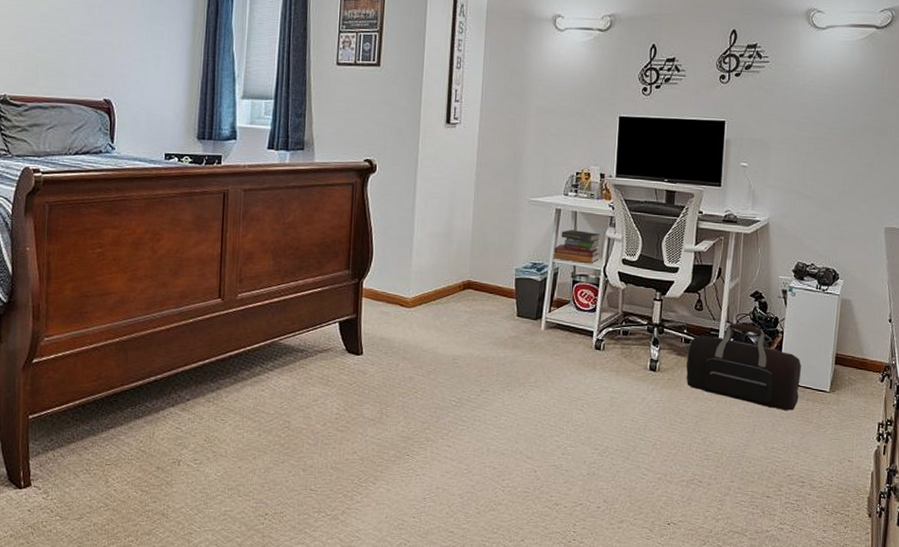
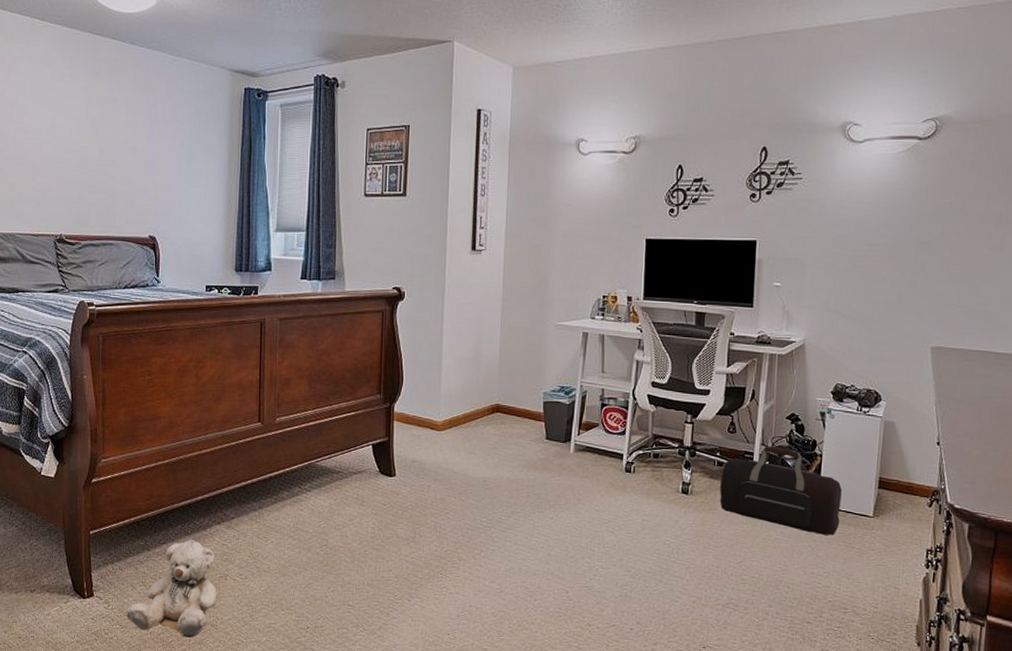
teddy bear: none [68,422,169,528] -> present [127,539,217,638]
books: present [553,230,600,263] -> none [581,353,629,386]

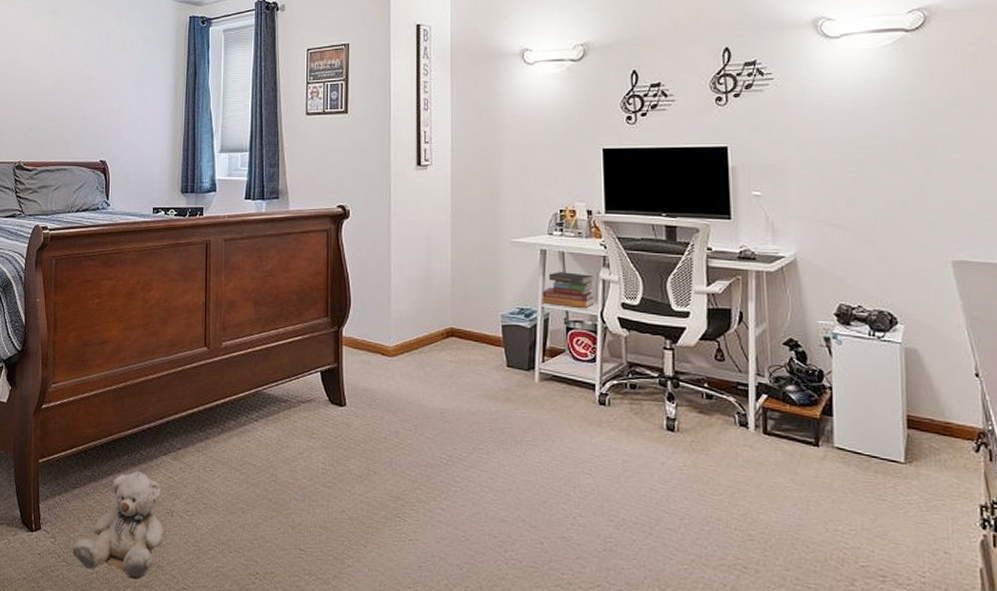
books: none [581,353,629,386] -> present [542,272,595,308]
duffel bag: present [719,445,842,535] -> none [711,376,863,485]

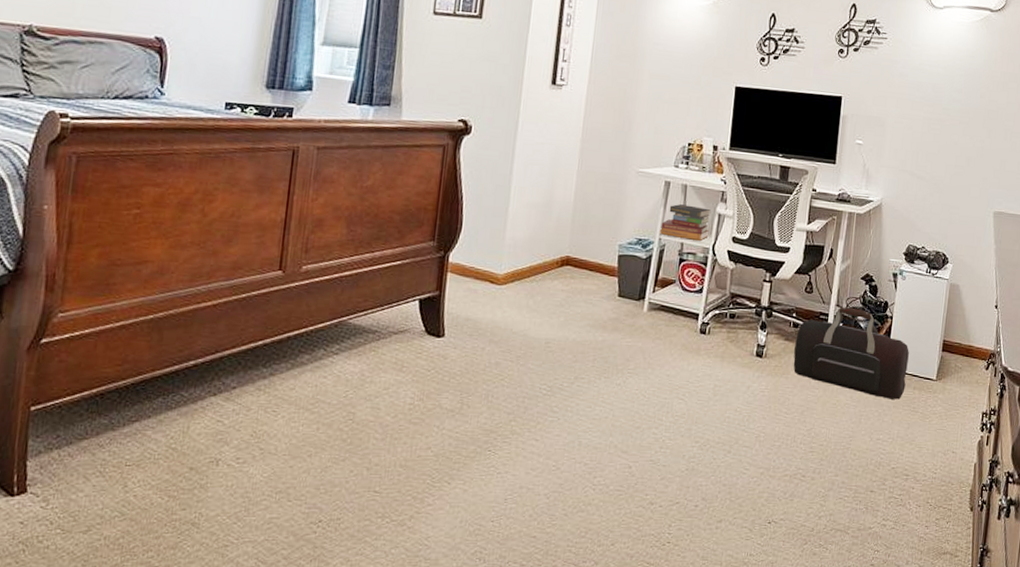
teddy bear: present [73,470,163,580] -> none [72,414,205,541]
duffel bag: none [711,376,863,485] -> present [793,306,909,400]

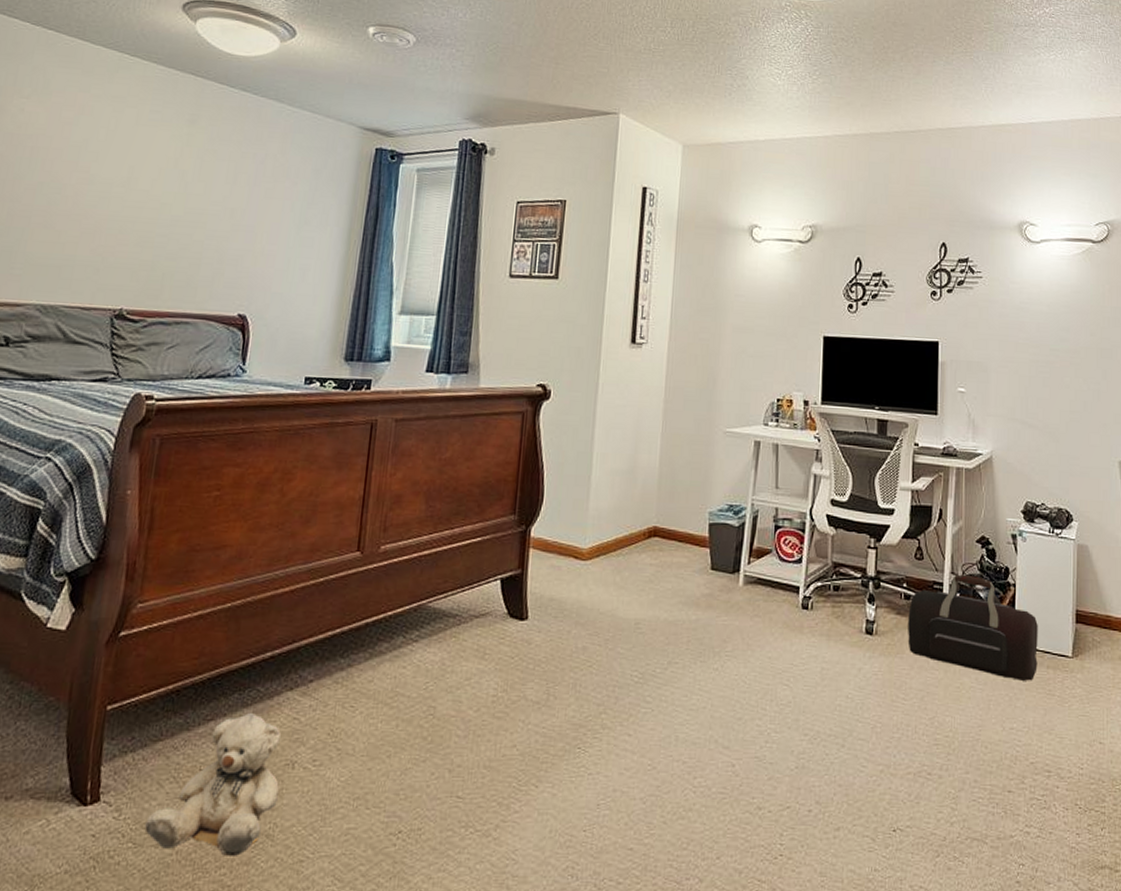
teddy bear: none [72,414,205,541] -> present [145,712,281,856]
books: present [660,204,710,241] -> none [752,465,805,505]

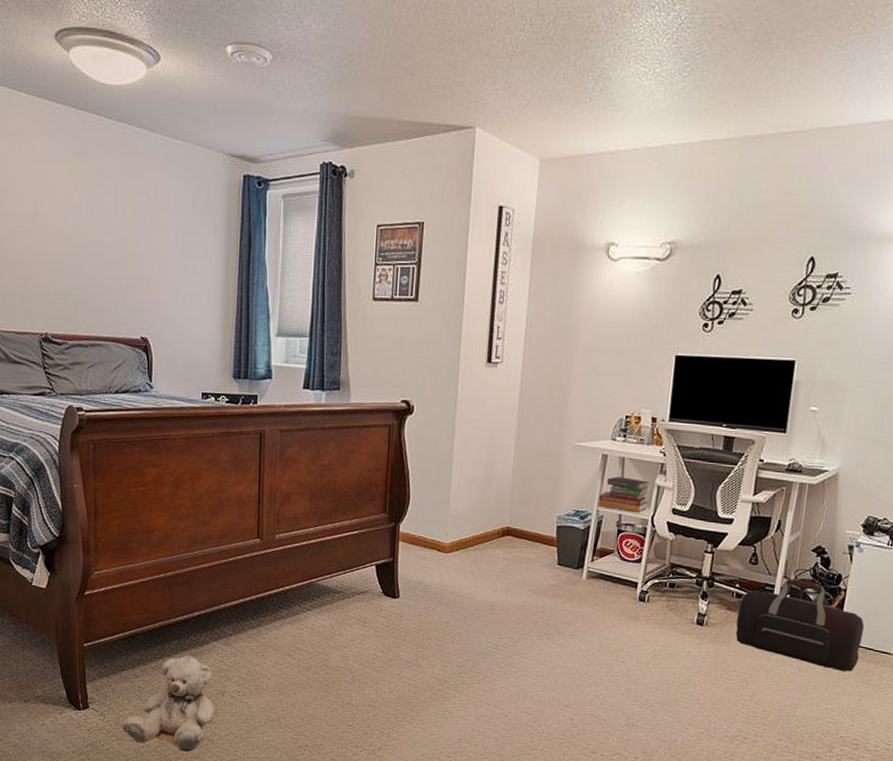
books: none [752,465,805,505] -> present [598,477,649,512]

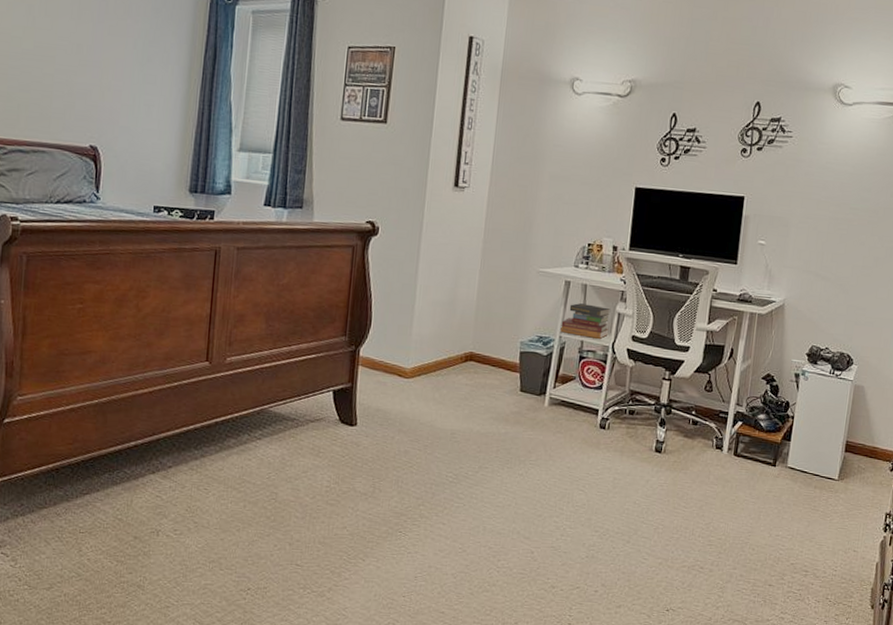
teddy bear: present [123,654,214,752] -> none [37,489,147,600]
duffel bag: present [735,578,864,672] -> none [692,405,811,498]

